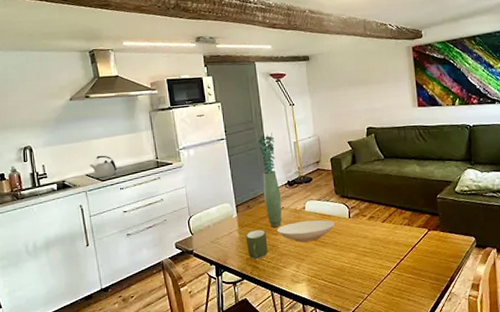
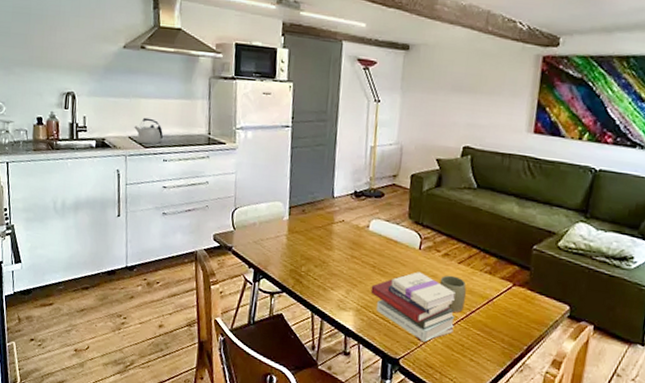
mug: present [245,229,268,259] -> none [293,239,318,273]
vase: present [258,133,282,228] -> none [322,127,348,242]
bowl: present [277,219,335,242] -> none [331,240,401,267]
books: none [316,236,390,295] -> present [370,272,455,343]
mug: none [370,233,394,264] -> present [439,275,467,313]

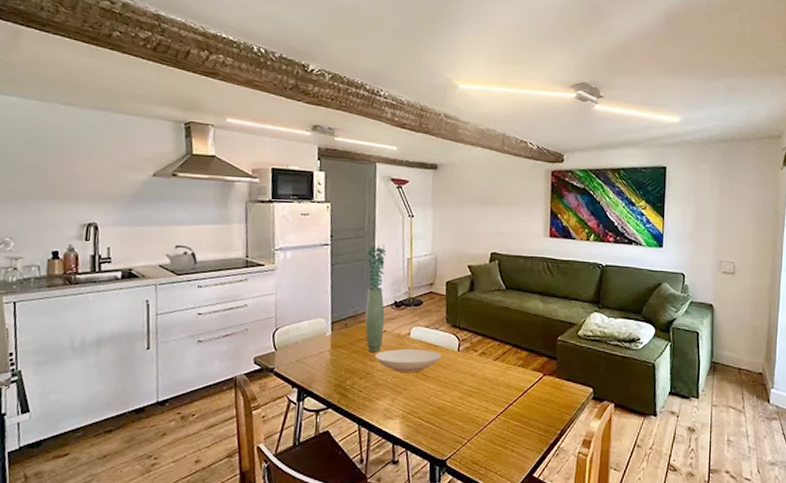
vase: none [322,127,348,242] -> present [365,243,386,352]
bowl: none [331,240,401,267] -> present [375,348,441,372]
books: present [370,272,455,343] -> none [415,373,495,440]
mug: present [439,275,467,313] -> none [478,372,504,408]

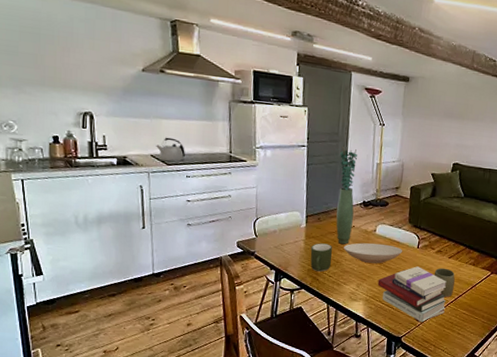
mug: none [337,353,362,386] -> present [310,243,332,272]
books: none [415,373,495,440] -> present [377,266,446,323]
mug: none [478,372,504,408] -> present [434,267,456,298]

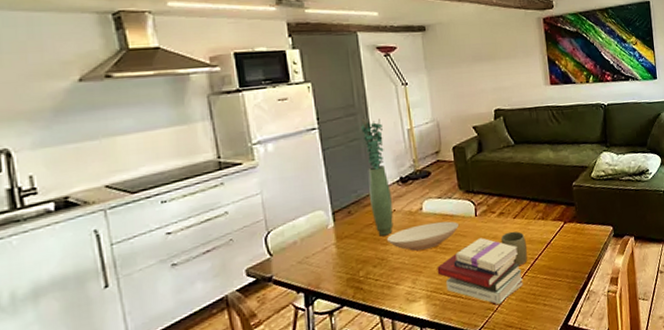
kettle: present [156,137,185,163] -> none [111,157,155,191]
mug: present [310,243,332,272] -> none [345,240,376,279]

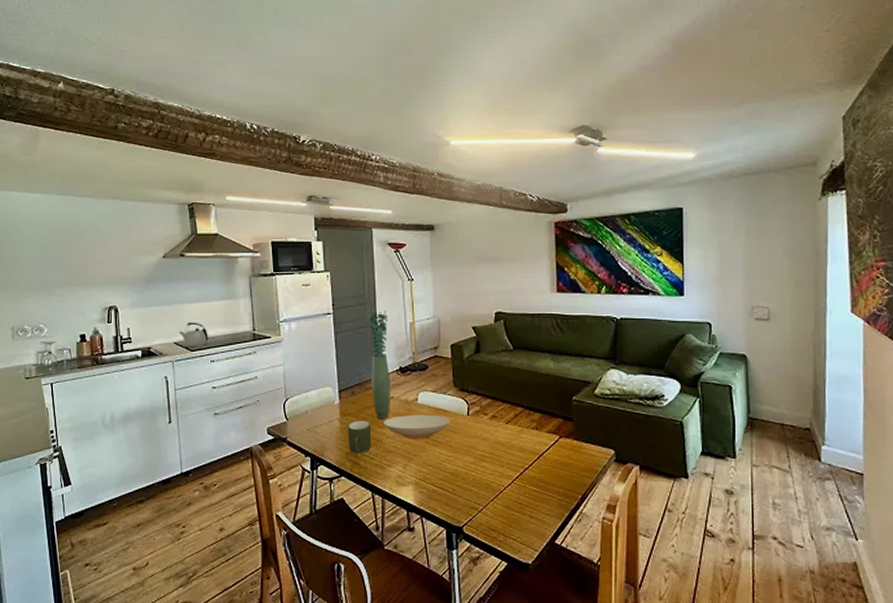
kettle: none [111,157,155,191] -> present [179,322,208,348]
mug: none [345,240,376,279] -> present [347,420,372,454]
books: present [437,238,523,306] -> none [427,437,510,507]
mug: present [500,231,528,267] -> none [491,436,518,473]

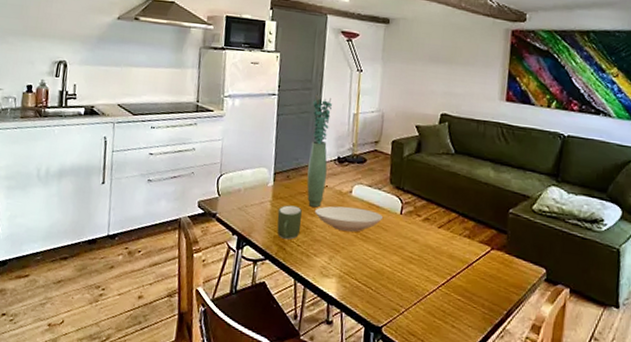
kettle: present [179,322,208,348] -> none [124,85,152,113]

